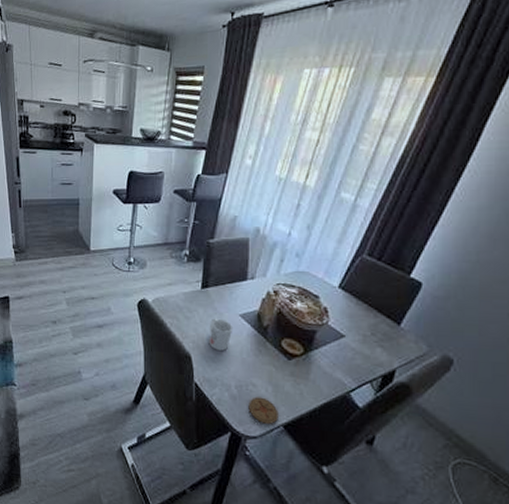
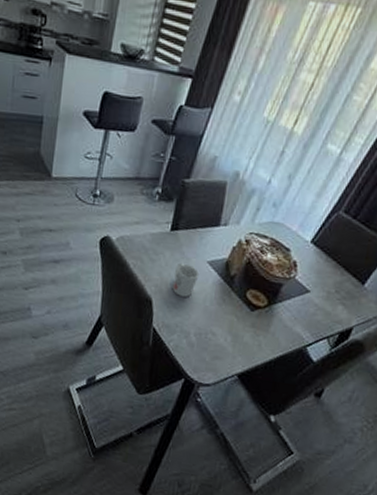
coaster: present [248,397,278,424] -> none [205,345,235,373]

